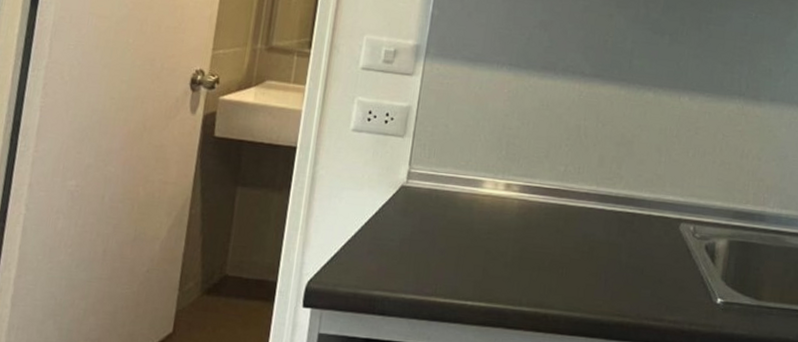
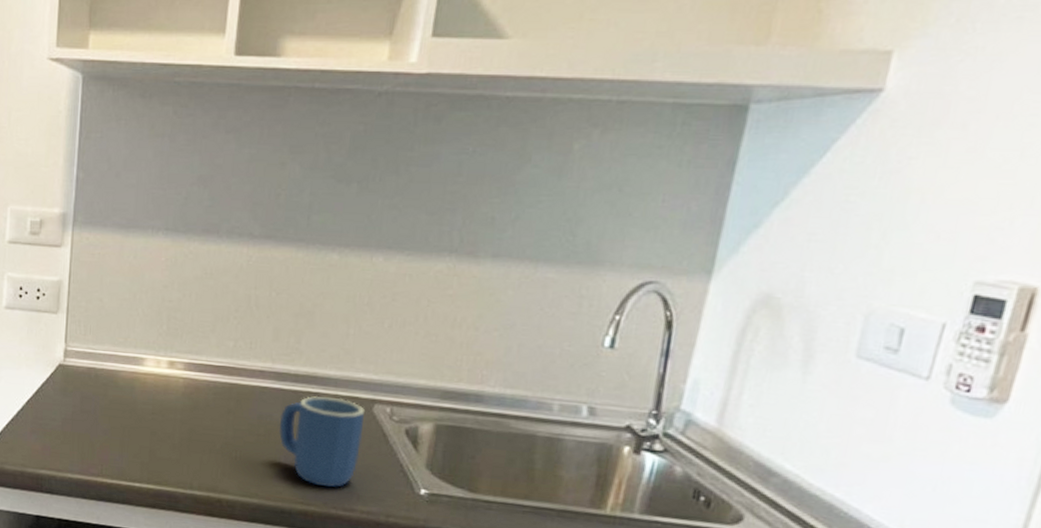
mug: none [601,215,673,299] -> present [279,395,364,487]

